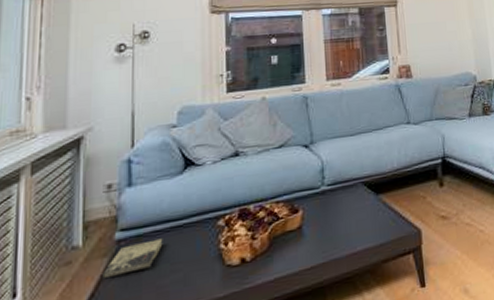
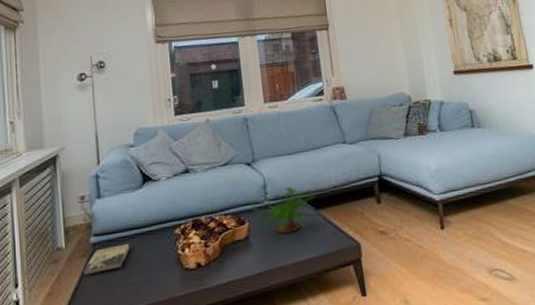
plant: none [307,170,378,223] -> present [251,186,318,235]

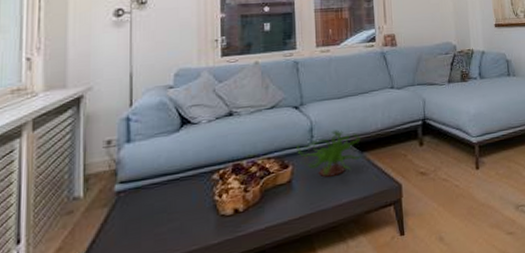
book: present [83,243,130,276] -> none [103,190,161,228]

